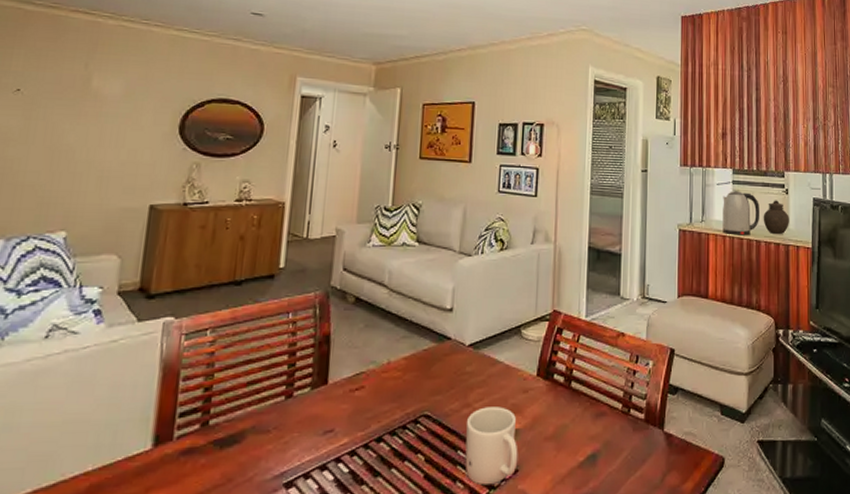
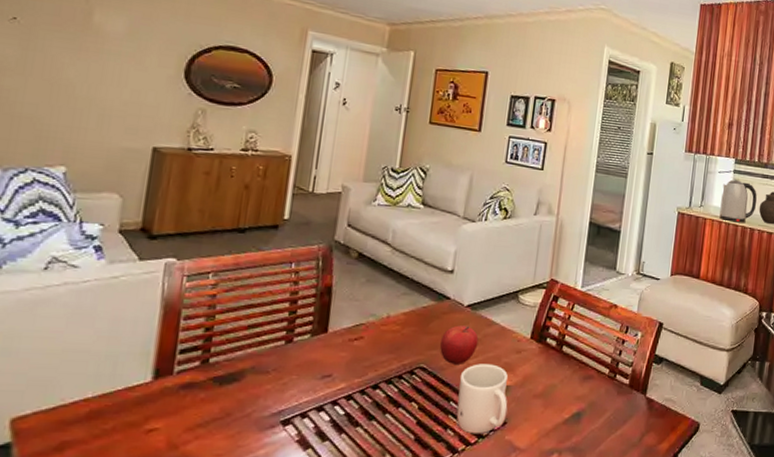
fruit: none [444,367,483,409] -> present [440,325,479,364]

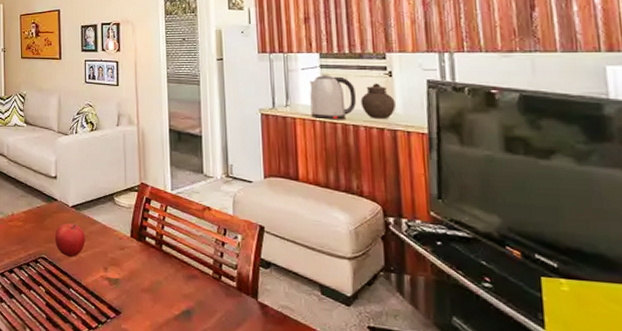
mug: present [456,364,509,434] -> none [74,257,120,320]

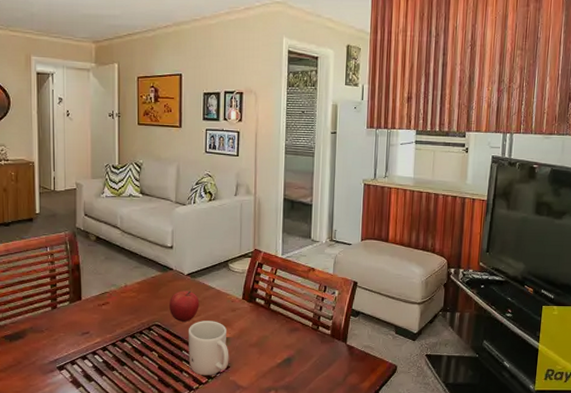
mug: none [74,257,120,320] -> present [188,321,229,376]
kettle: present [309,75,356,120] -> none [404,150,440,189]
jar: present [360,83,396,118] -> none [442,158,468,188]

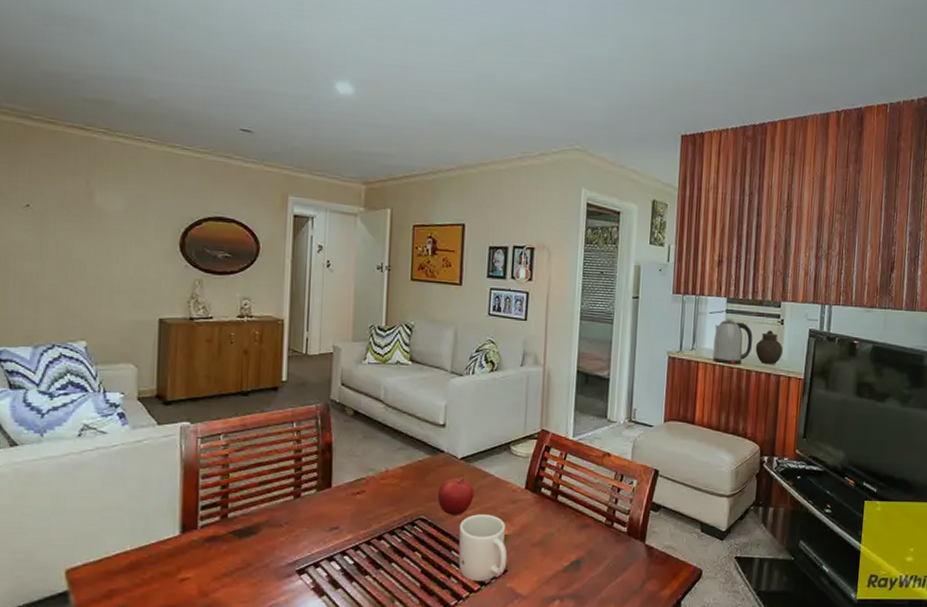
kettle: none [404,150,440,189] -> present [713,320,753,365]
jar: none [442,158,468,188] -> present [755,330,783,364]

